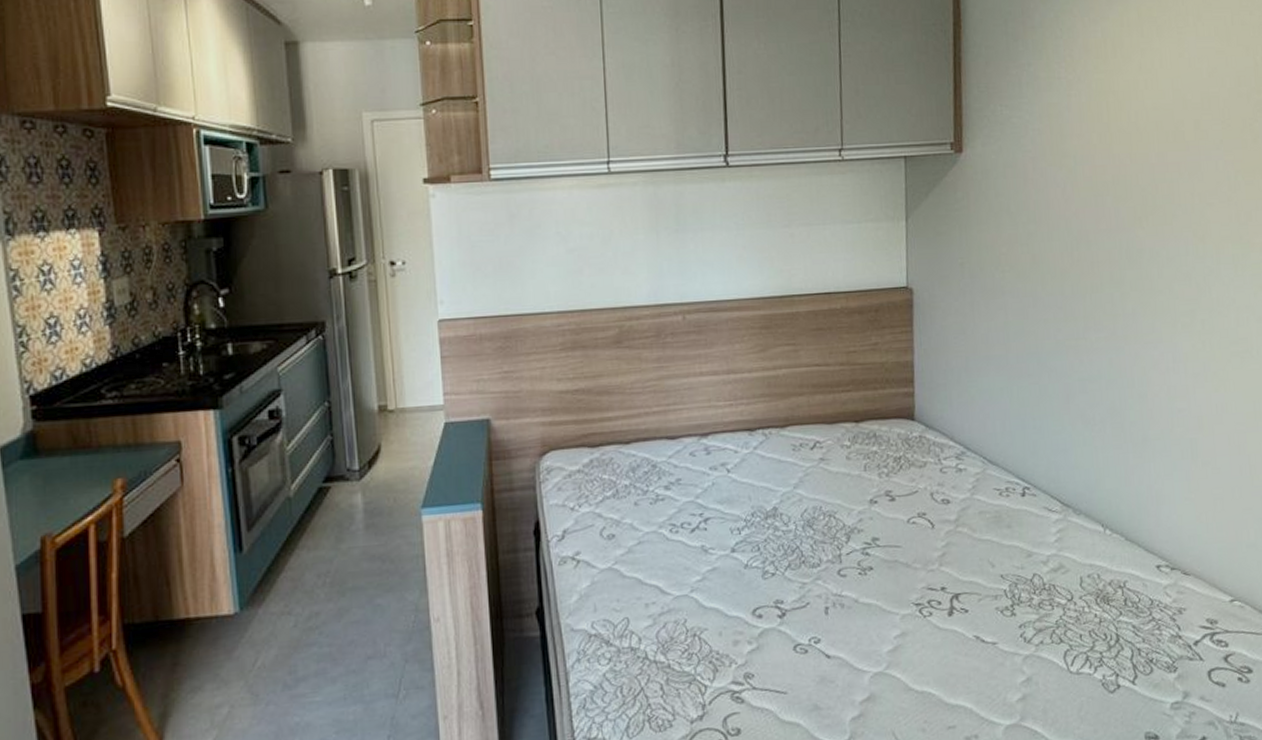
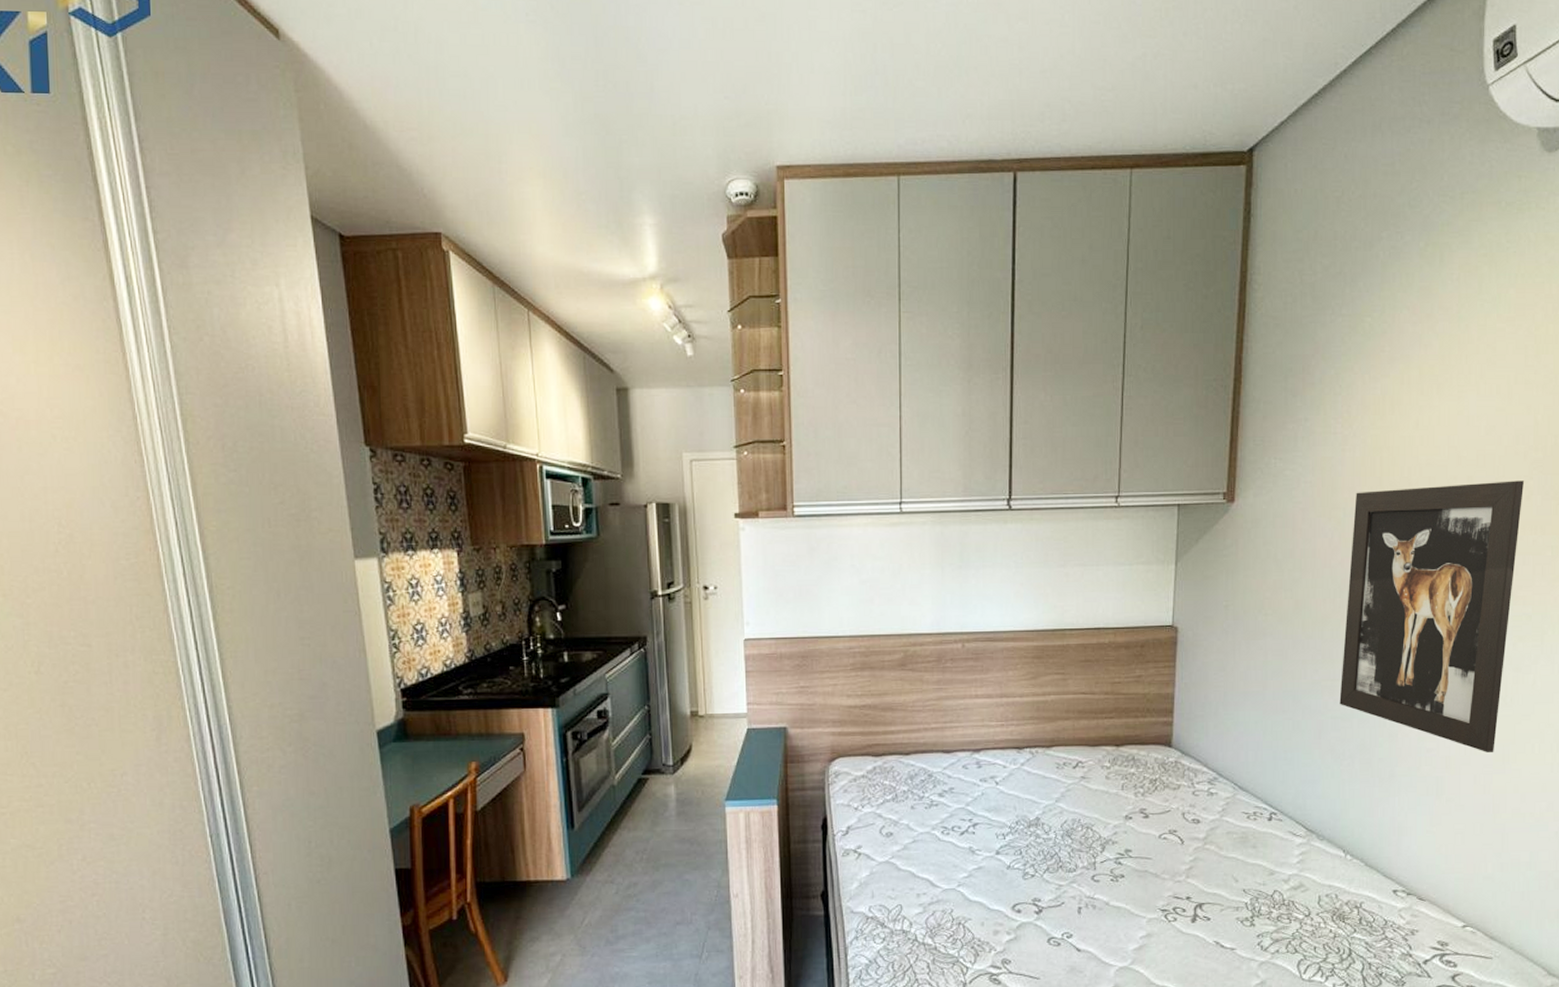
wall art: none [1084,123,1250,410] -> present [1339,480,1525,752]

